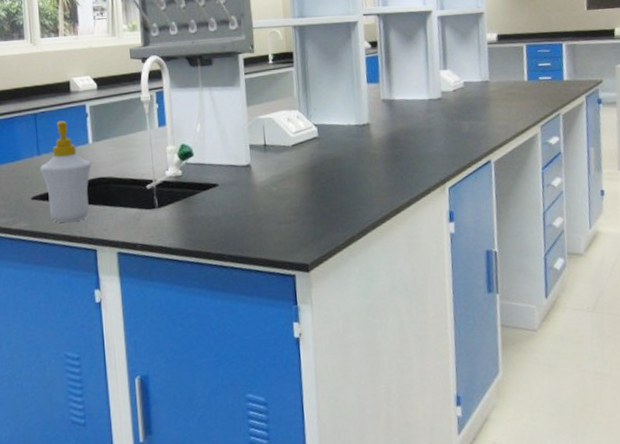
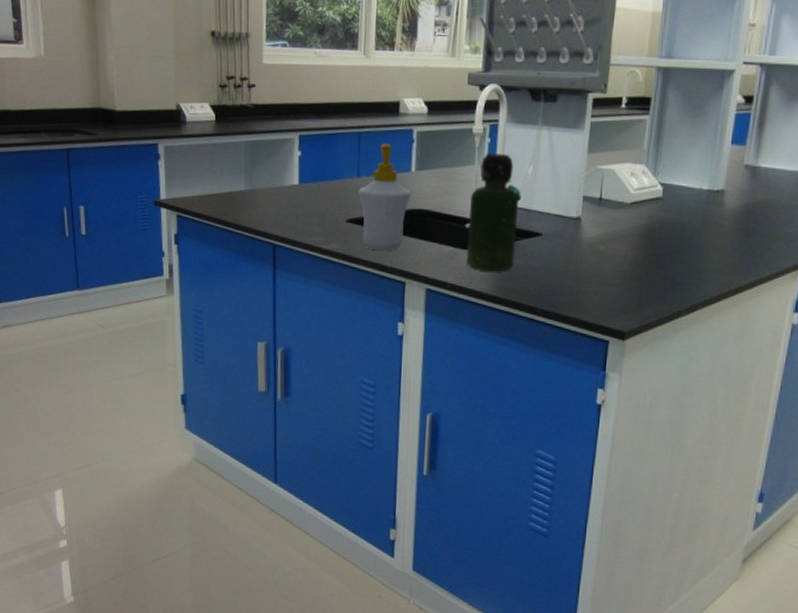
bottle: none [148,116,197,227] -> present [466,154,520,272]

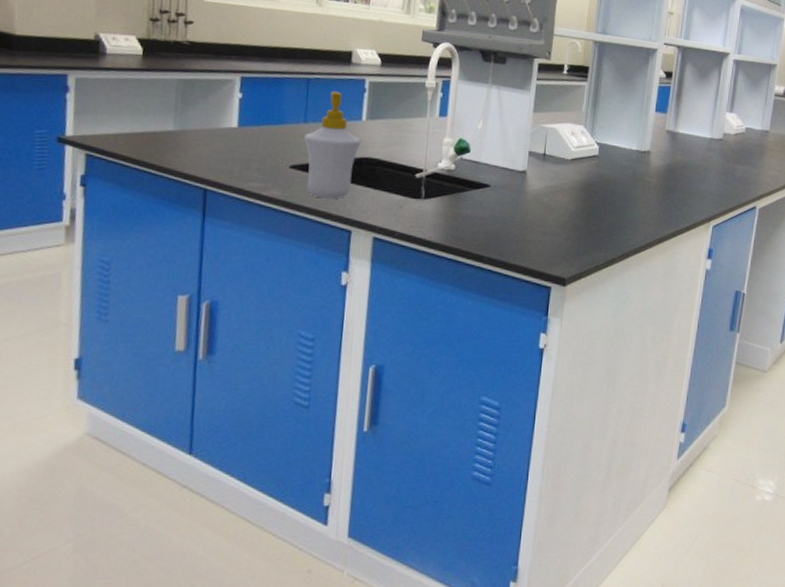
bottle: present [466,154,520,272] -> none [415,107,469,221]

